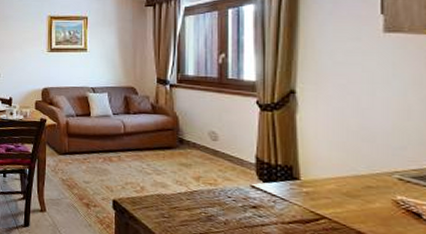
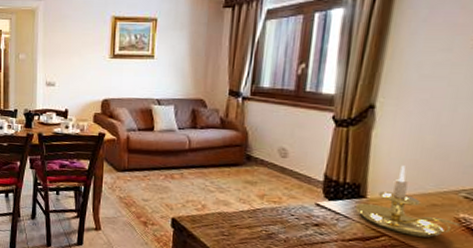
candle holder: none [289,147,399,221] -> present [354,165,460,238]

